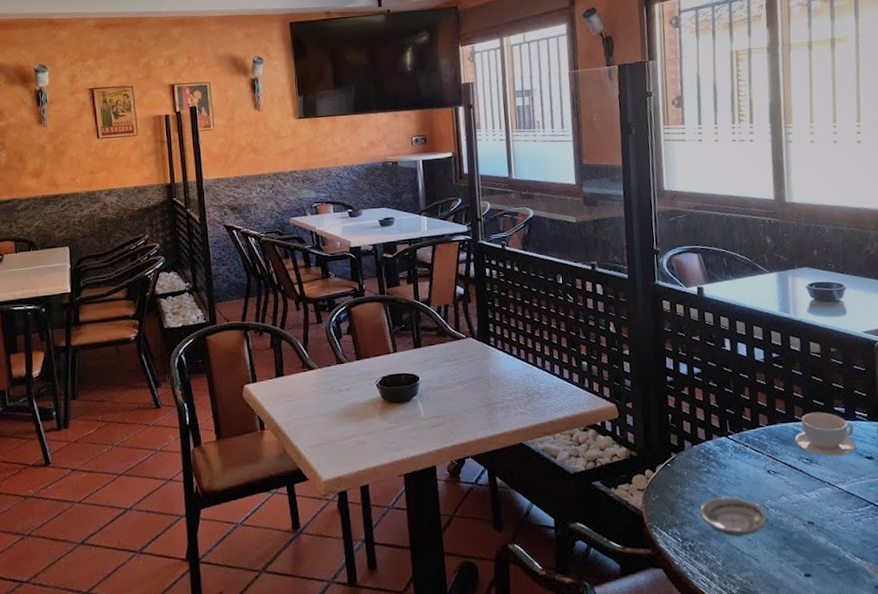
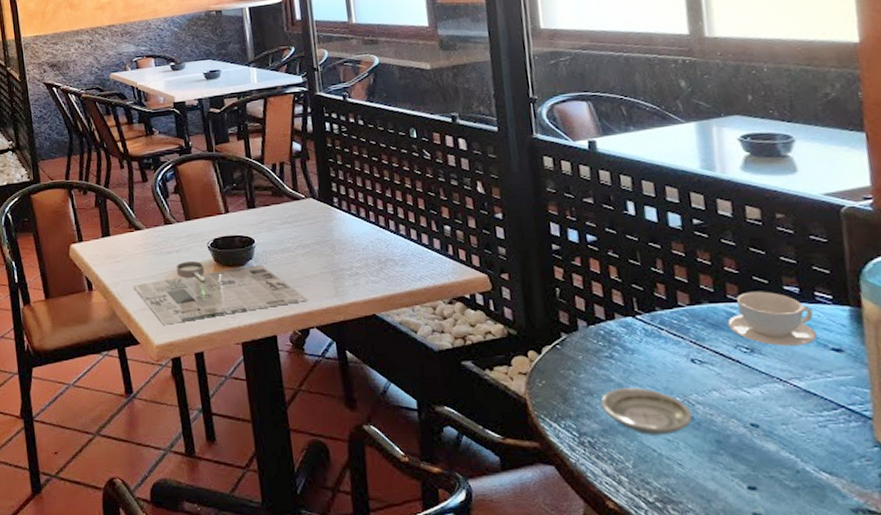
newspaper: none [304,398,465,461] -> present [133,260,308,325]

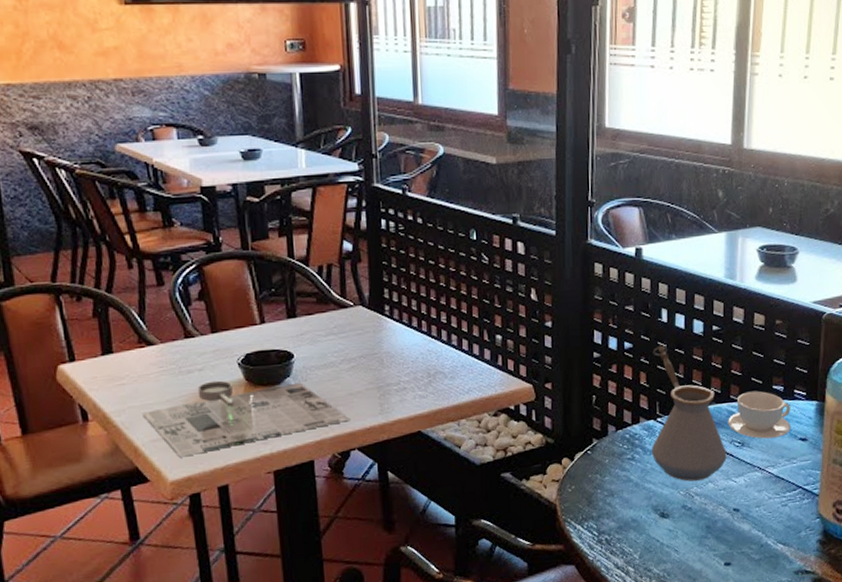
saucer: present [599,387,693,435] -> none [618,485,691,528]
coffee pot: none [621,238,733,387] -> present [651,345,727,482]

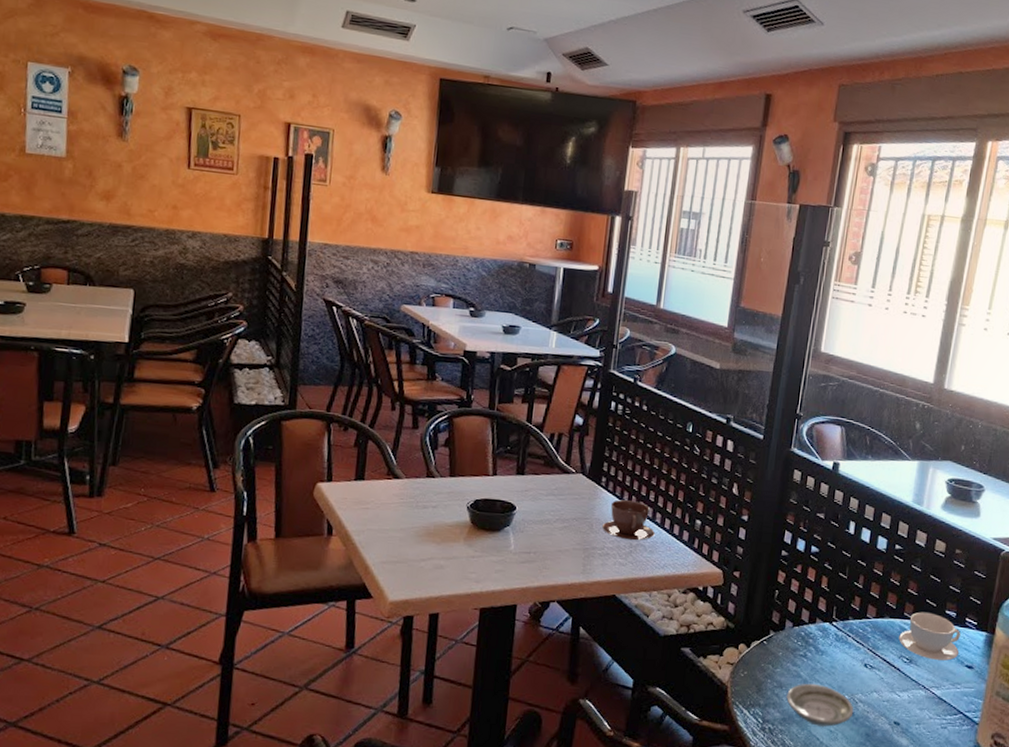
newspaper: present [142,380,351,458] -> none [378,518,555,582]
teacup: none [393,325,453,370] -> present [601,500,655,541]
saucer: none [618,485,691,528] -> present [785,683,854,727]
coffee pot: present [651,345,727,482] -> none [822,554,895,688]

